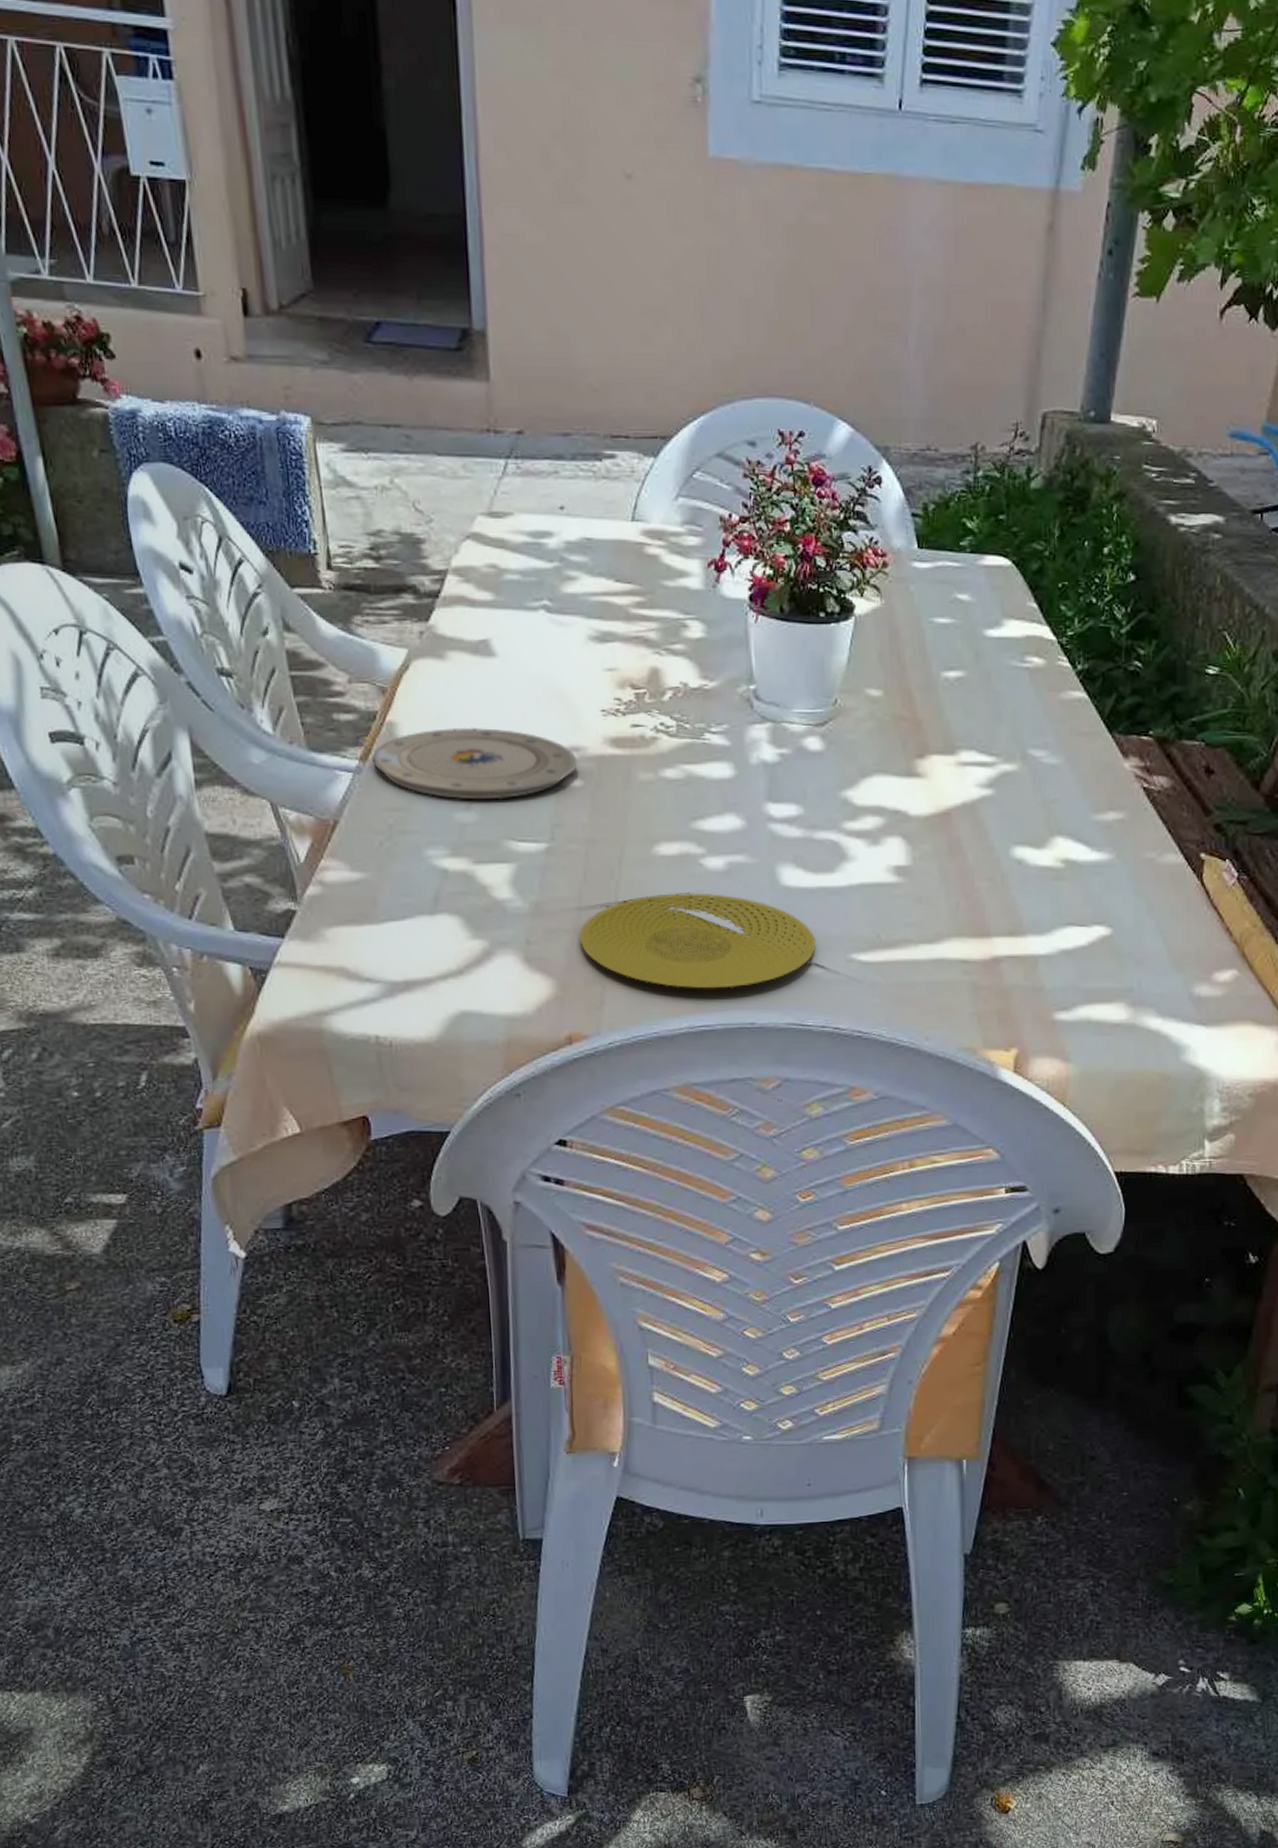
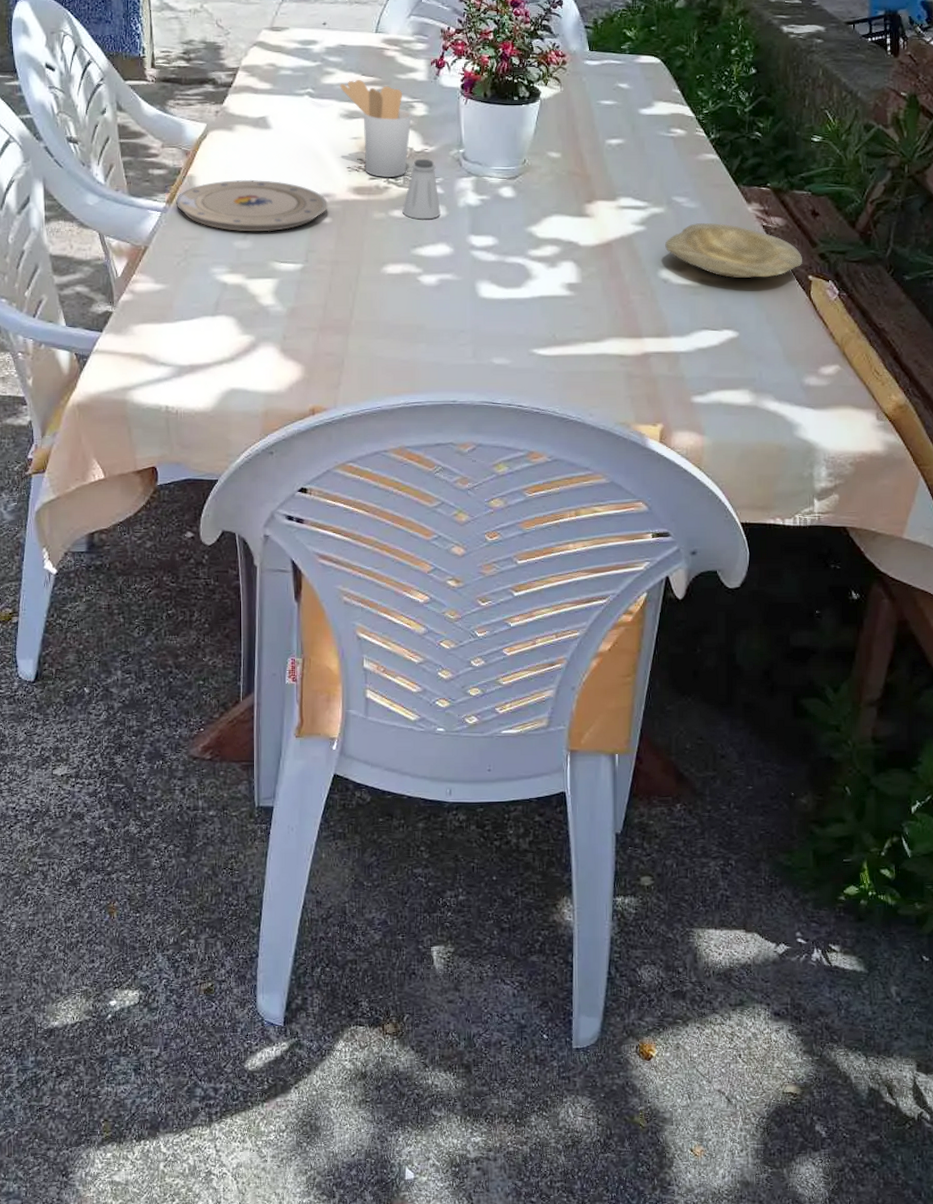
plate: present [579,893,816,989] -> none [323,302,505,374]
utensil holder: none [586,588,685,725] -> present [340,80,412,178]
saltshaker: none [676,698,727,782] -> present [402,158,441,220]
plate: none [1018,783,1193,857] -> present [664,222,802,278]

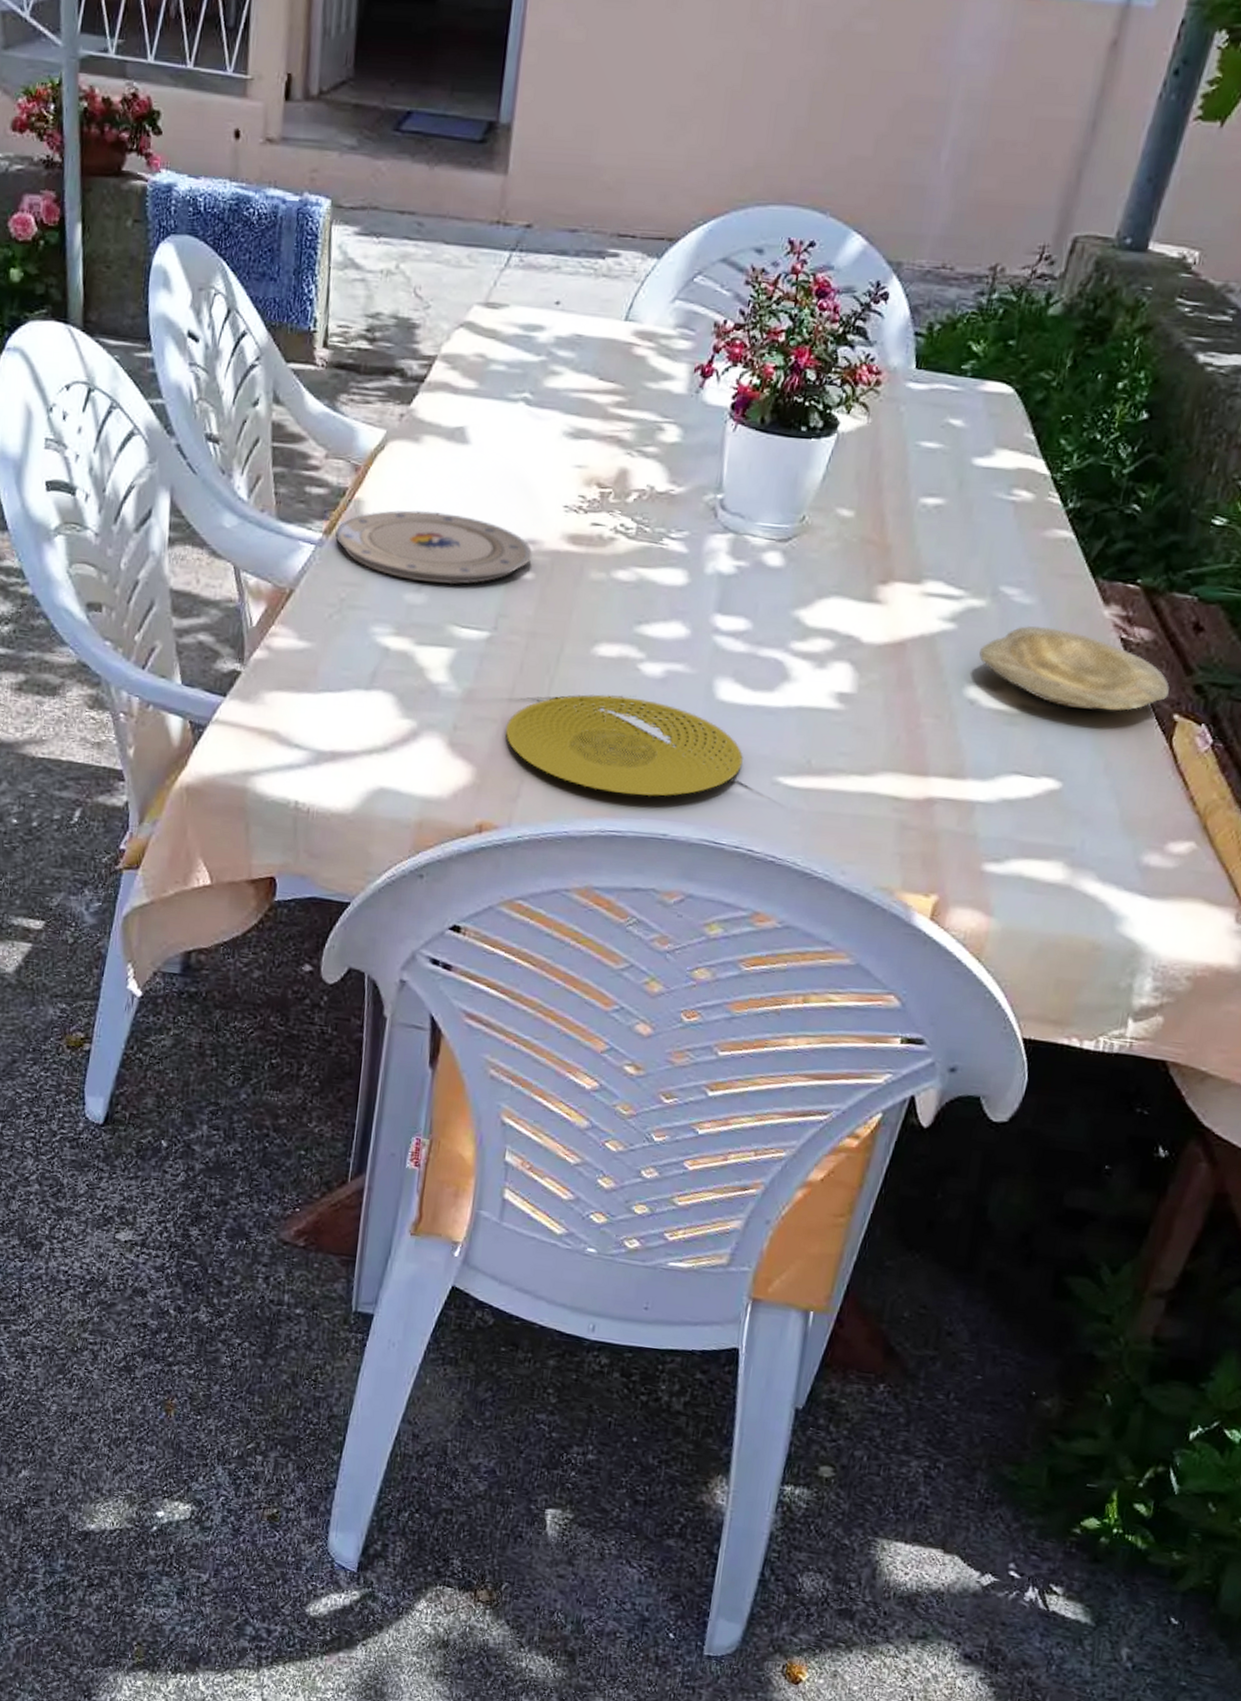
plate: none [323,302,505,374] -> present [505,694,743,797]
utensil holder: present [340,80,412,178] -> none [567,385,659,526]
saltshaker: present [402,158,441,220] -> none [629,502,682,588]

